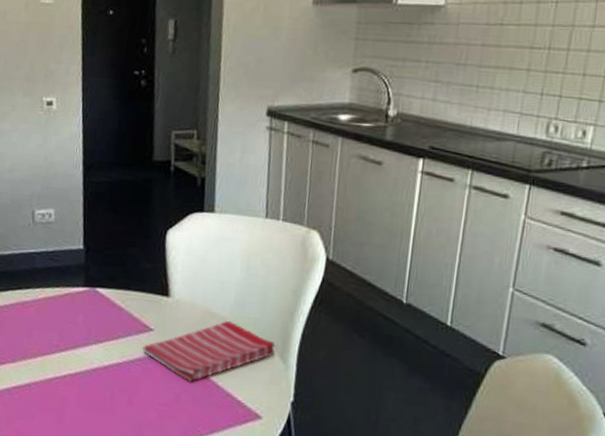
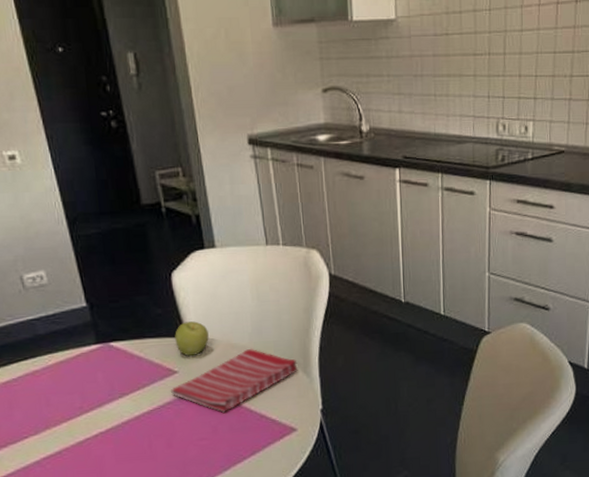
apple: none [157,281,191,317] -> present [175,321,209,356]

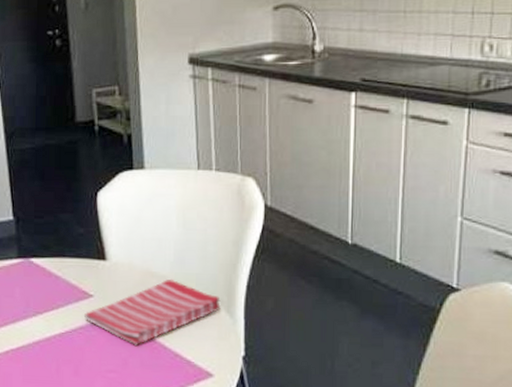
apple: present [175,321,209,356] -> none [94,244,128,280]

